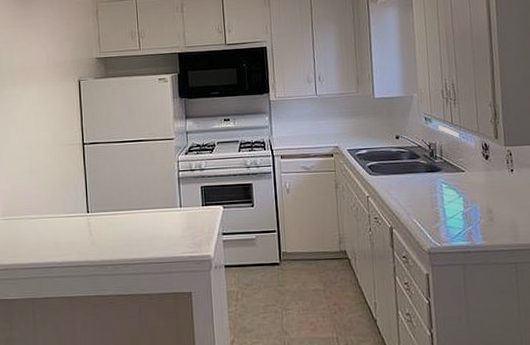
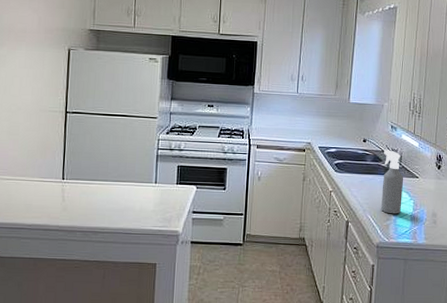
spray bottle: none [421,144,450,215] -> present [381,149,404,214]

